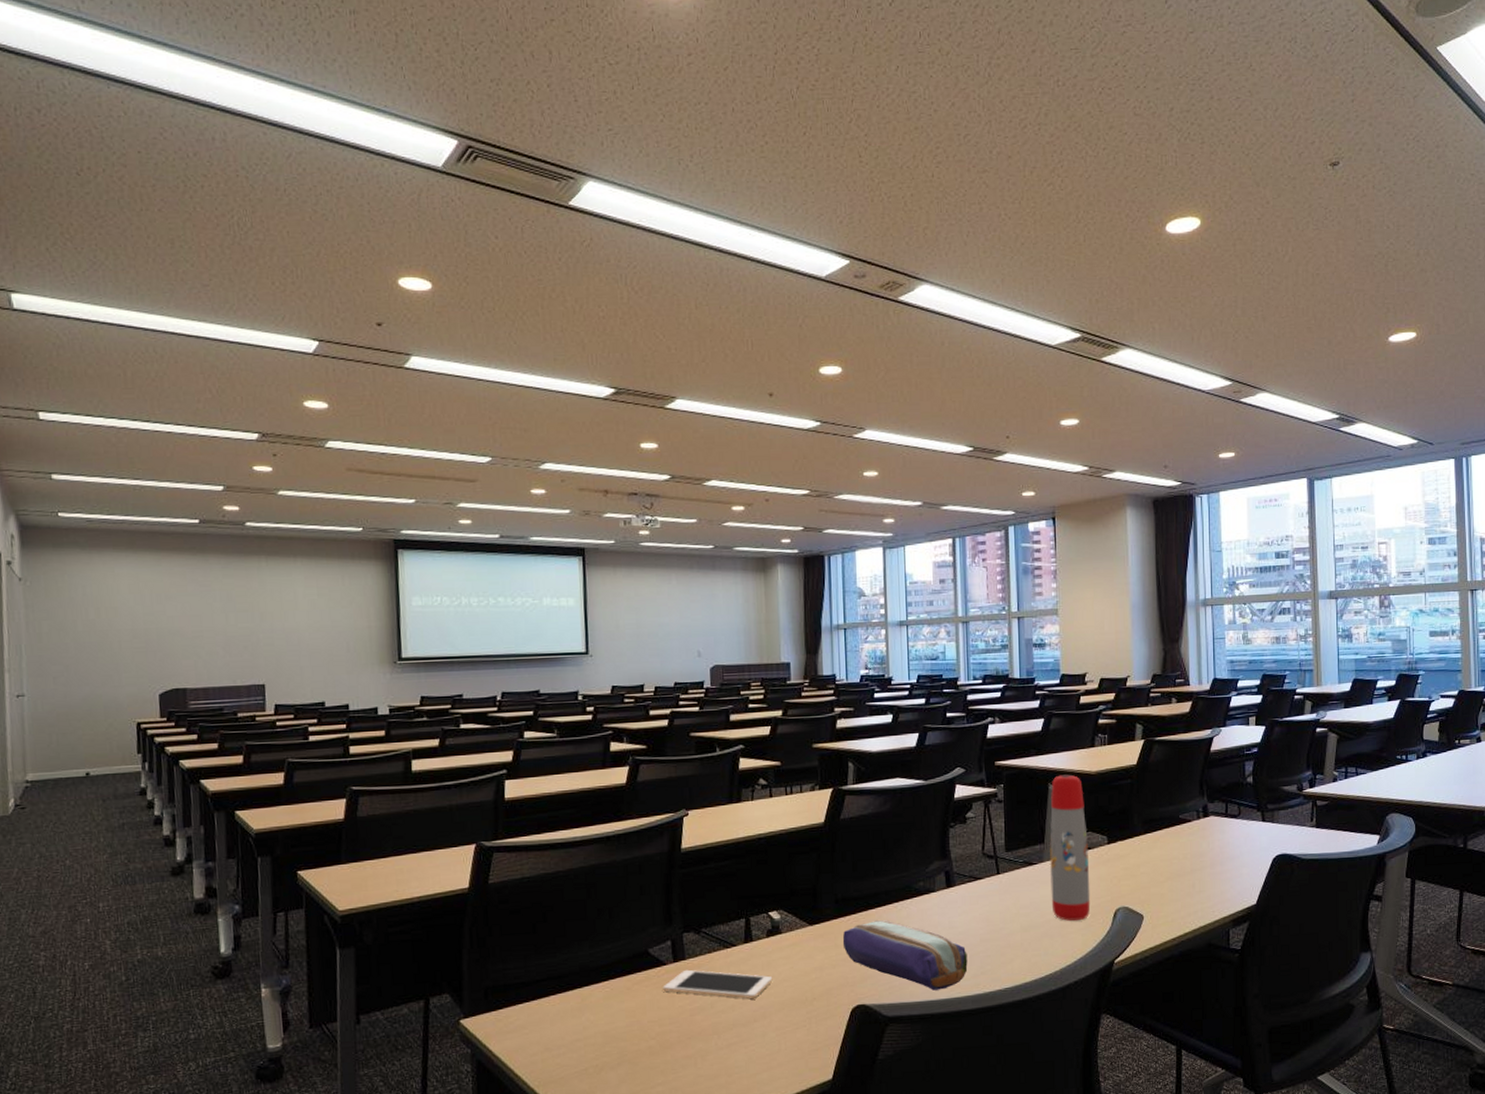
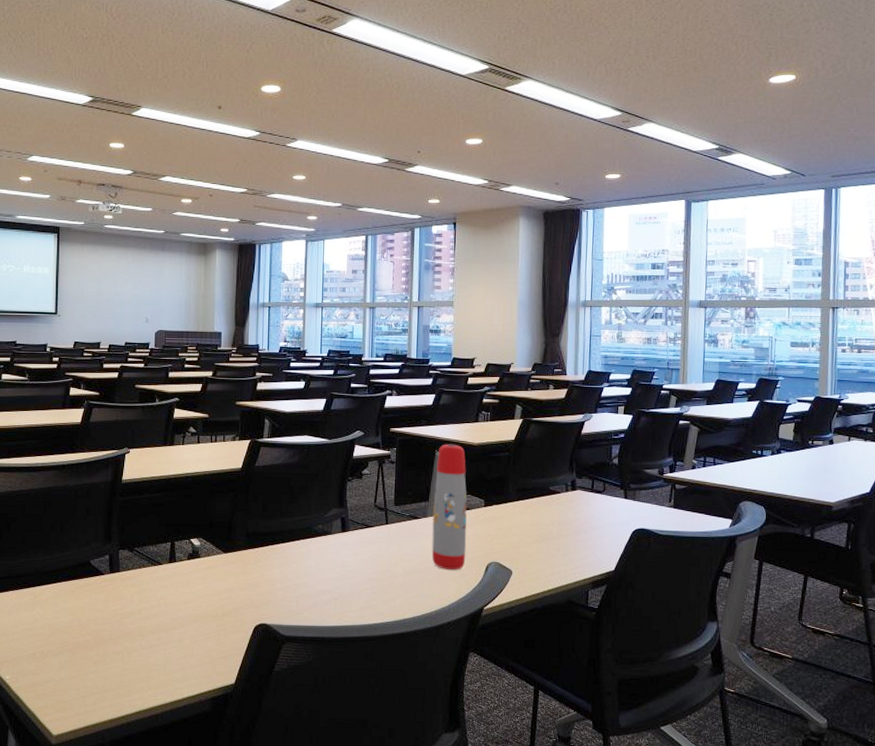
cell phone: present [663,969,773,1000] -> none [100,580,191,610]
pencil case: present [842,919,968,991] -> none [250,553,356,618]

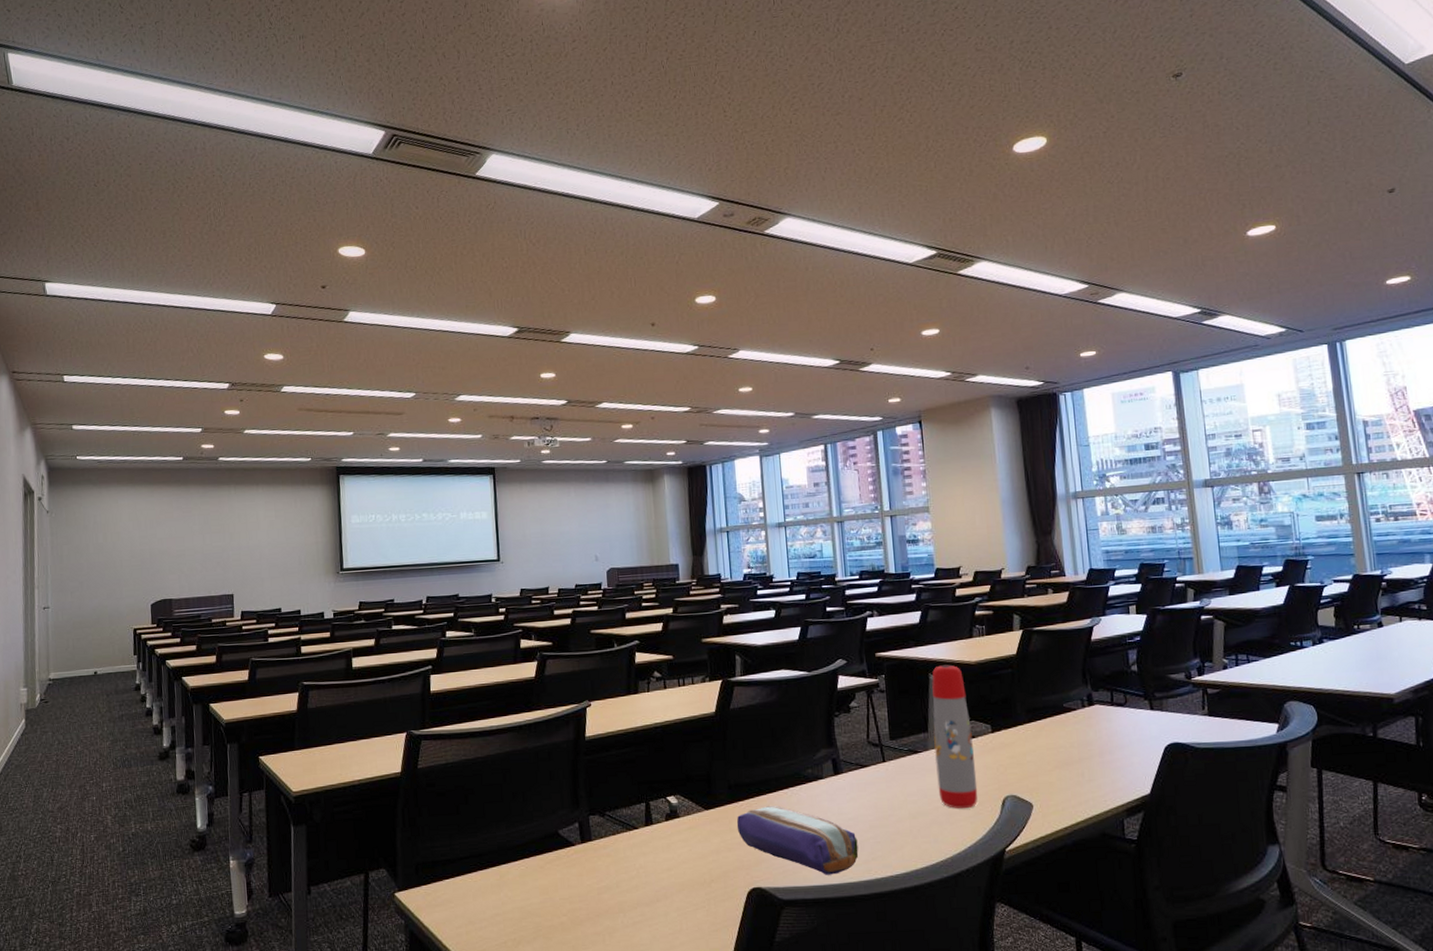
pencil case: none [250,553,356,618] -> present [736,805,859,875]

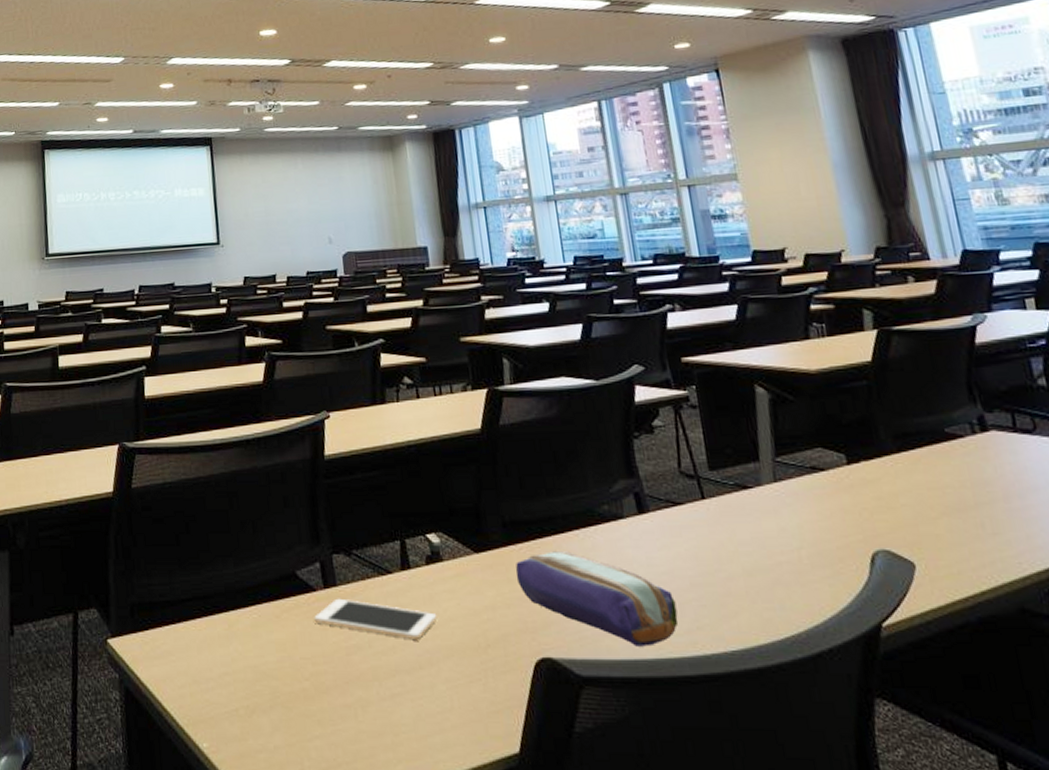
cell phone: none [572,850,673,880] -> present [314,598,438,641]
water bottle: present [932,664,978,809] -> none [759,373,837,566]

